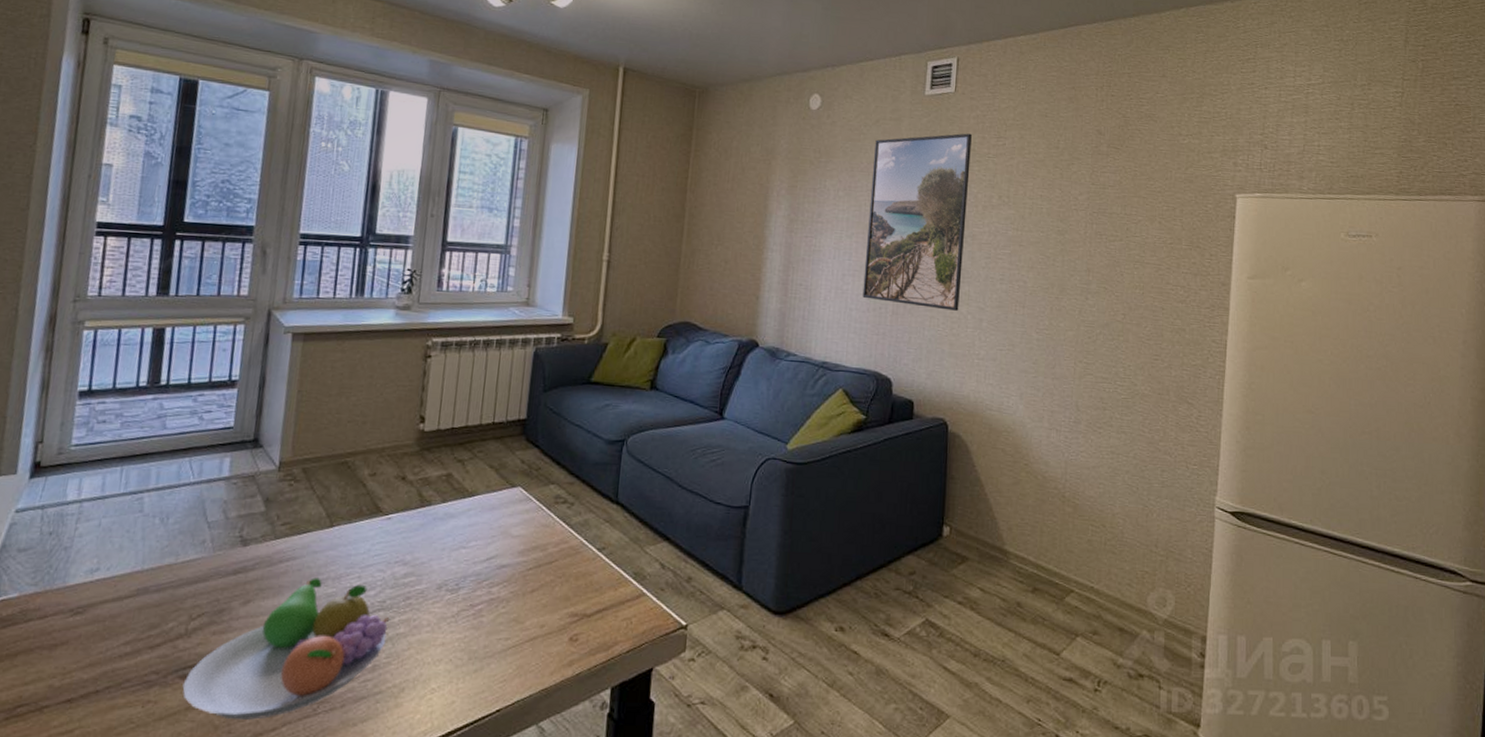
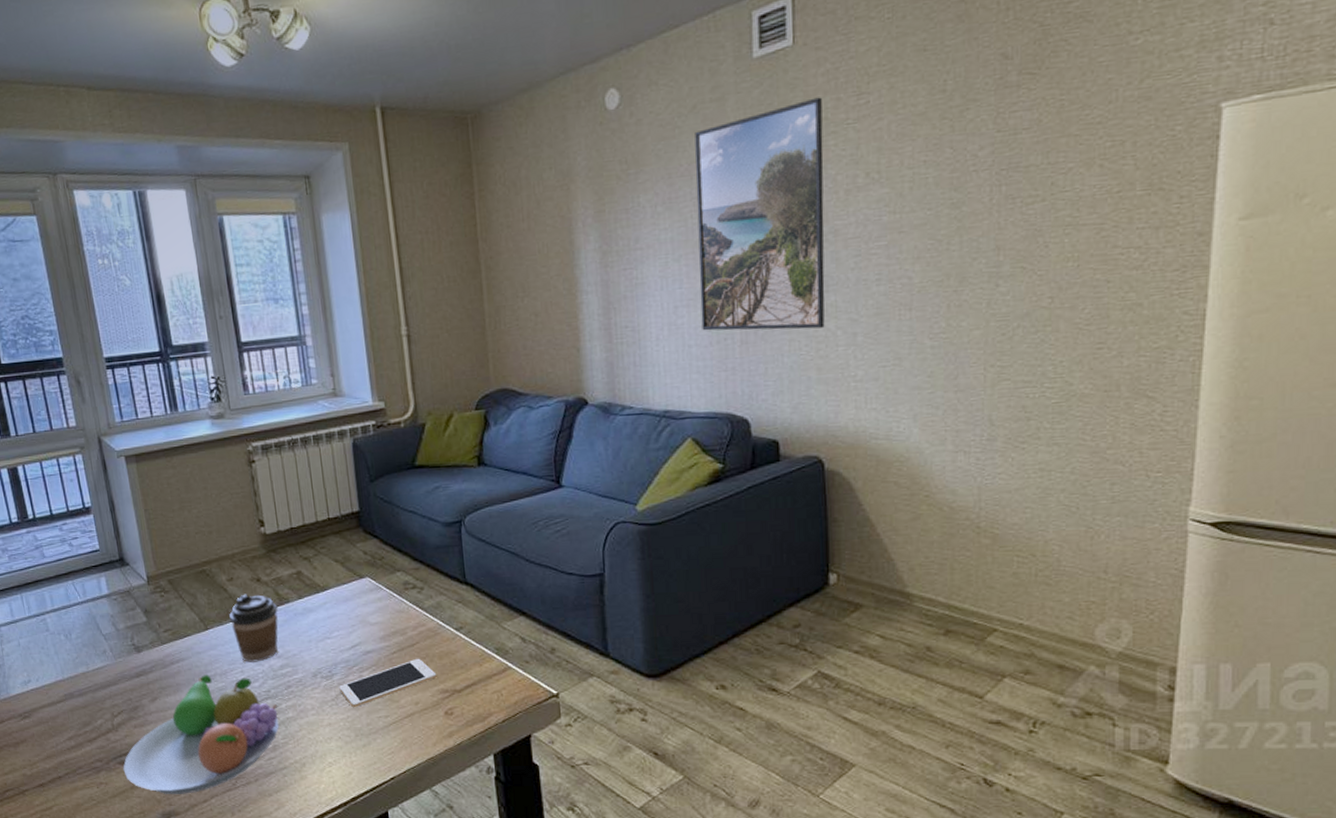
coffee cup: none [361,491,418,568] -> present [229,594,279,662]
cell phone: none [462,577,570,627] -> present [339,658,437,708]

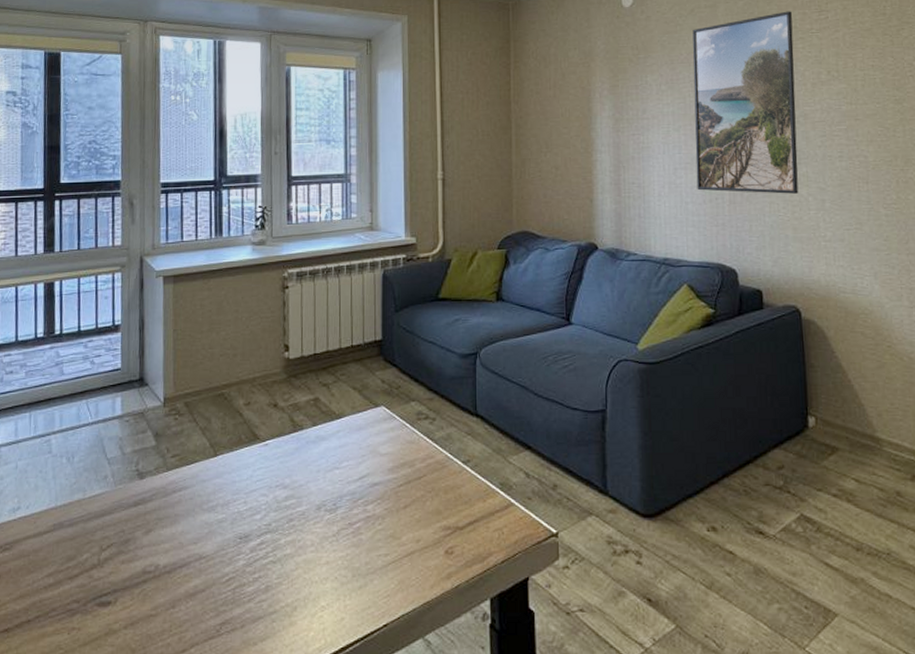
fruit bowl: present [123,675,279,794] -> none [100,505,277,642]
coffee cup: present [229,594,279,662] -> none [241,419,291,492]
cell phone: present [339,658,437,708] -> none [342,492,441,545]

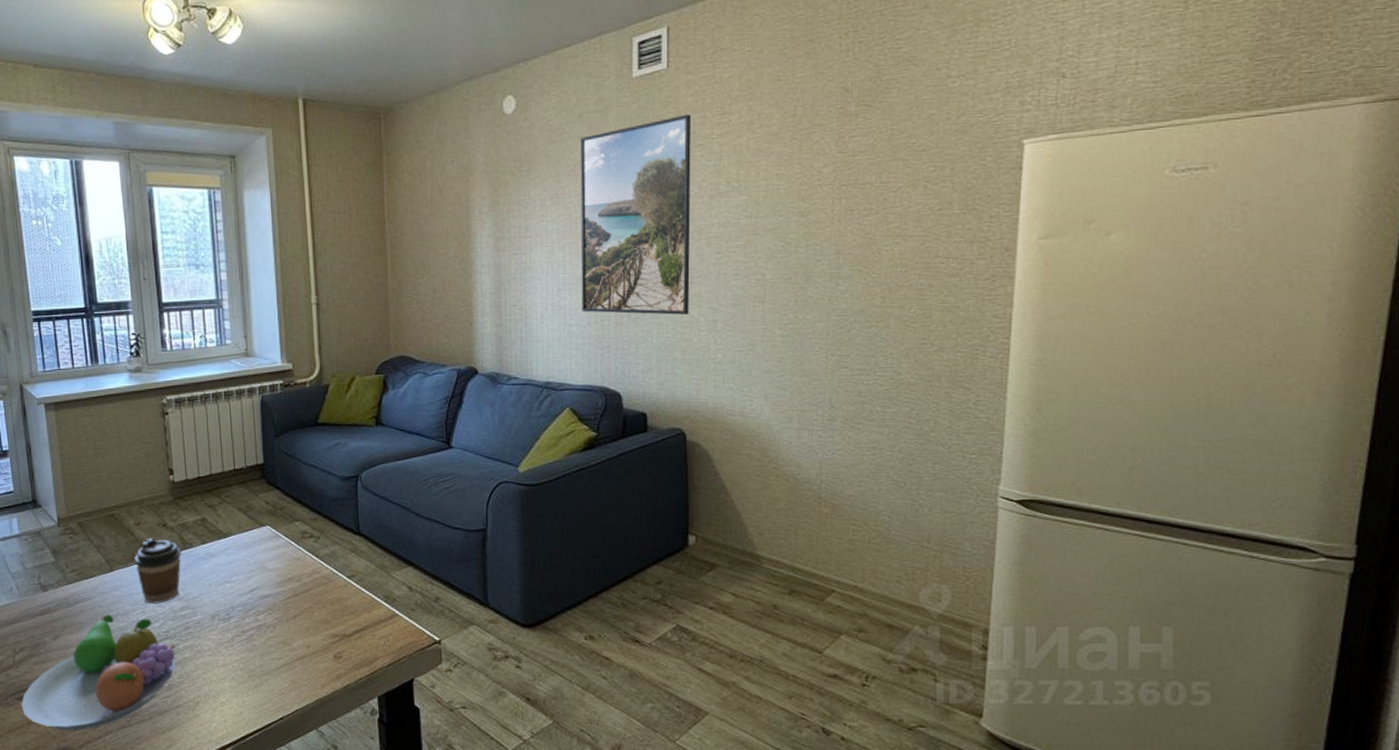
fruit bowl: none [100,505,277,642] -> present [21,614,176,730]
coffee cup: none [241,419,291,492] -> present [135,538,181,604]

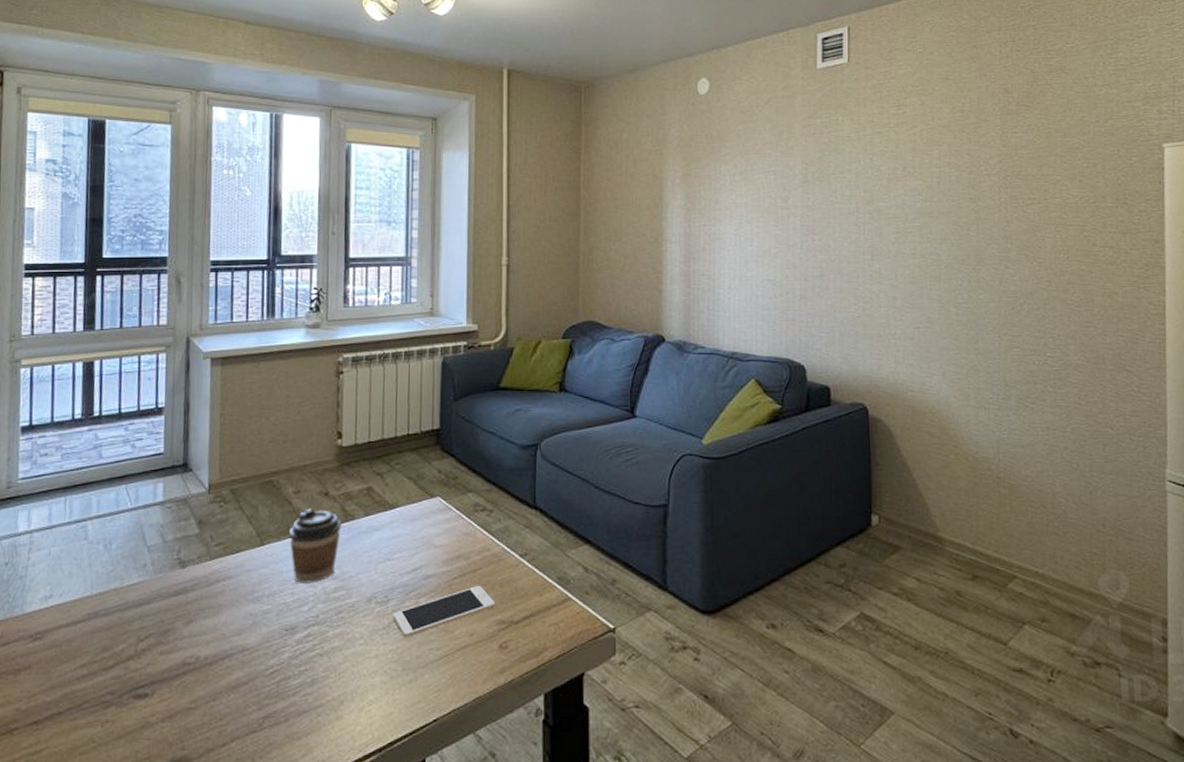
fruit bowl: present [21,614,176,730] -> none [136,595,325,736]
cell phone: none [235,603,328,650] -> present [393,585,496,638]
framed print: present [580,114,691,315] -> none [767,104,871,290]

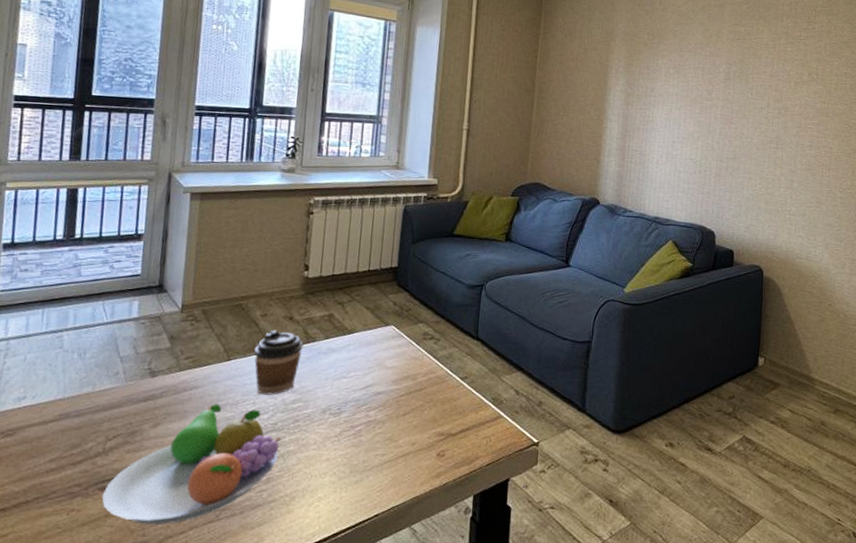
fruit bowl: none [136,595,325,736] -> present [102,404,282,525]
cell phone: present [393,585,496,638] -> none [344,402,437,445]

